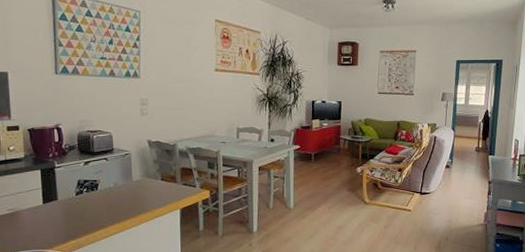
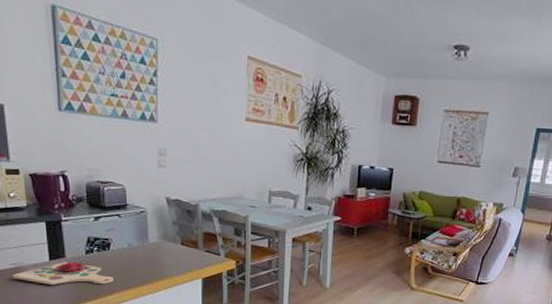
cutting board: none [9,201,101,226] -> present [13,258,113,285]

